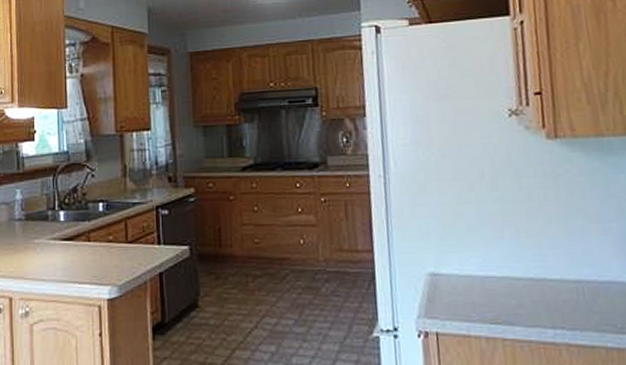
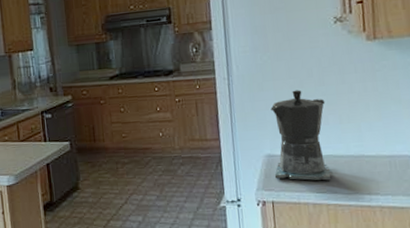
coffee maker: none [434,194,508,309] -> present [270,90,332,181]

